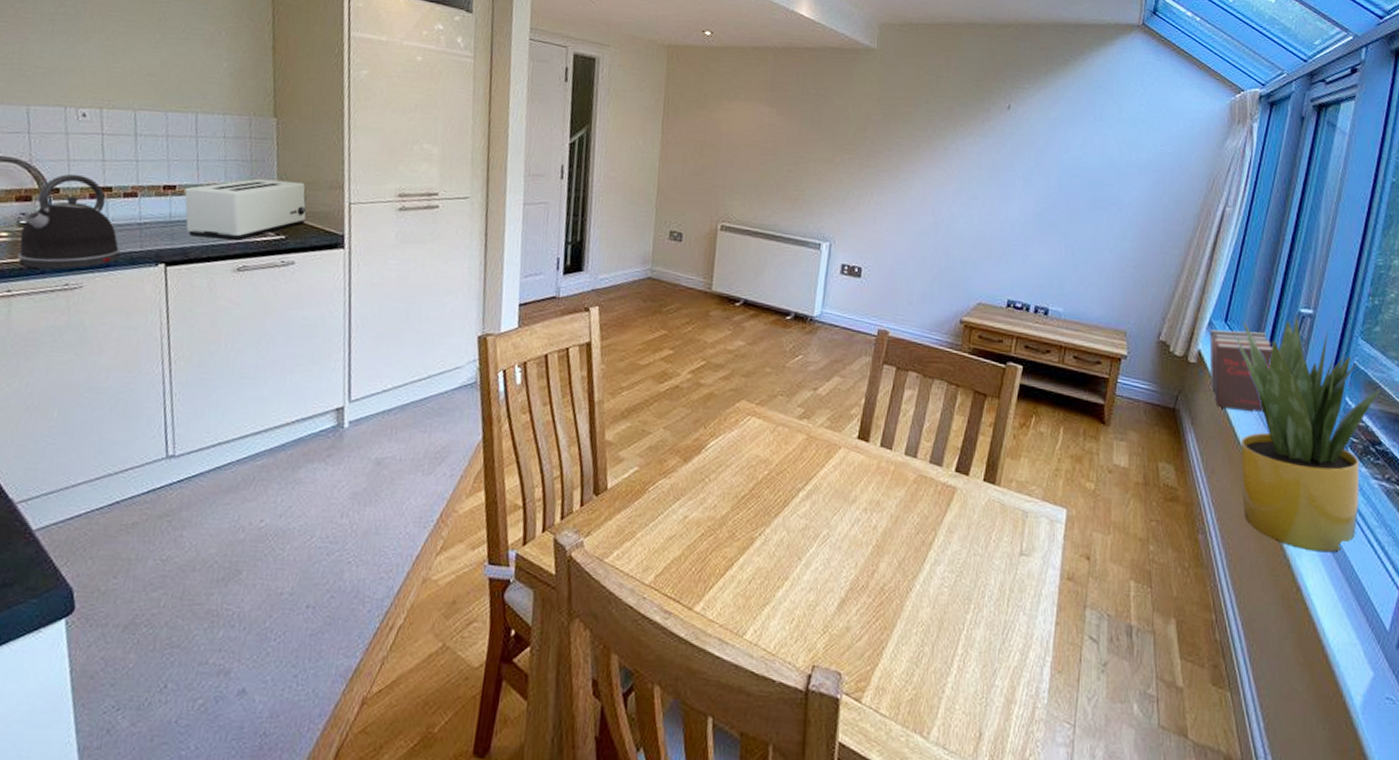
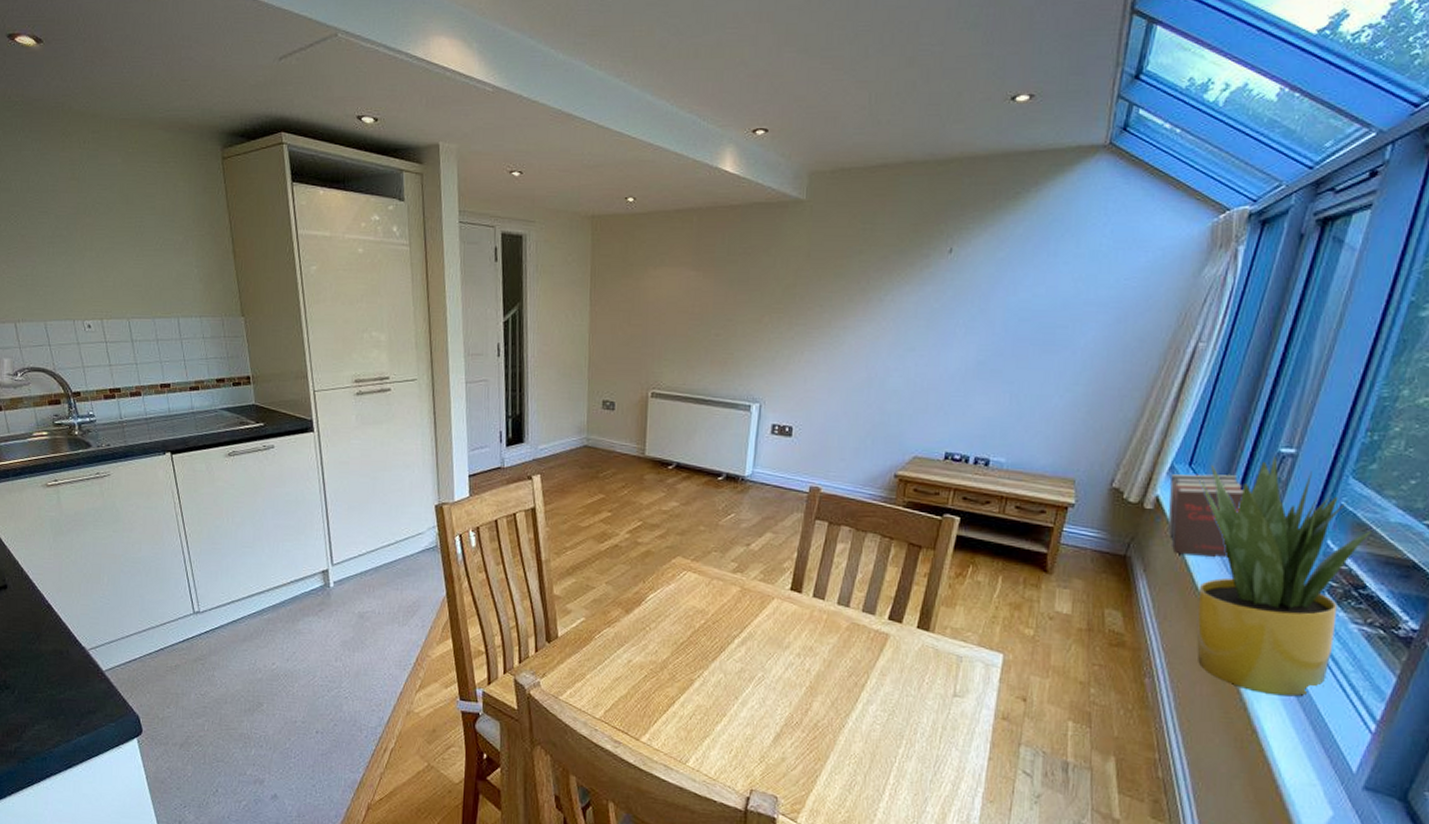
kettle: present [17,173,121,270] -> none [56,378,135,461]
toaster: present [184,178,306,240] -> none [178,373,279,429]

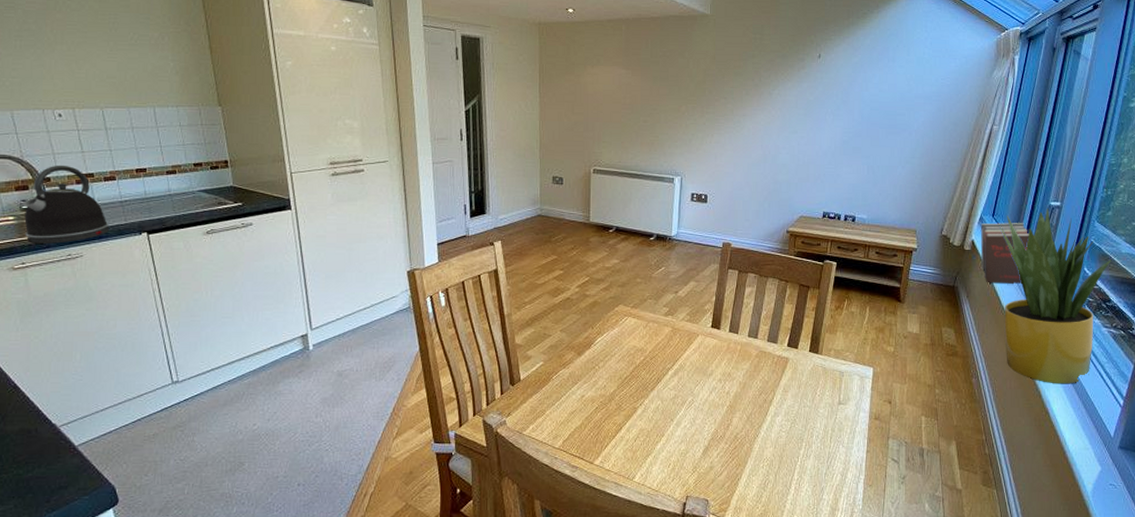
kettle: none [56,378,135,461] -> present [24,165,109,244]

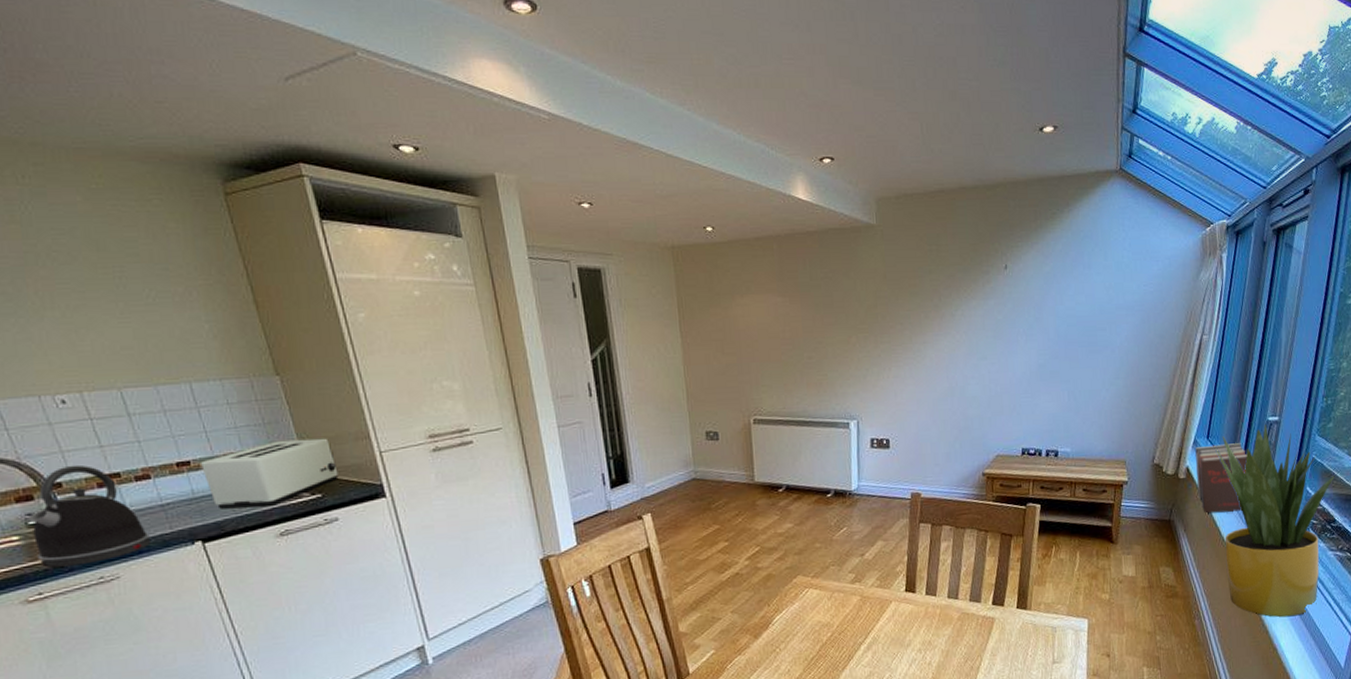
toaster: none [154,157,257,209] -> present [201,438,338,509]

